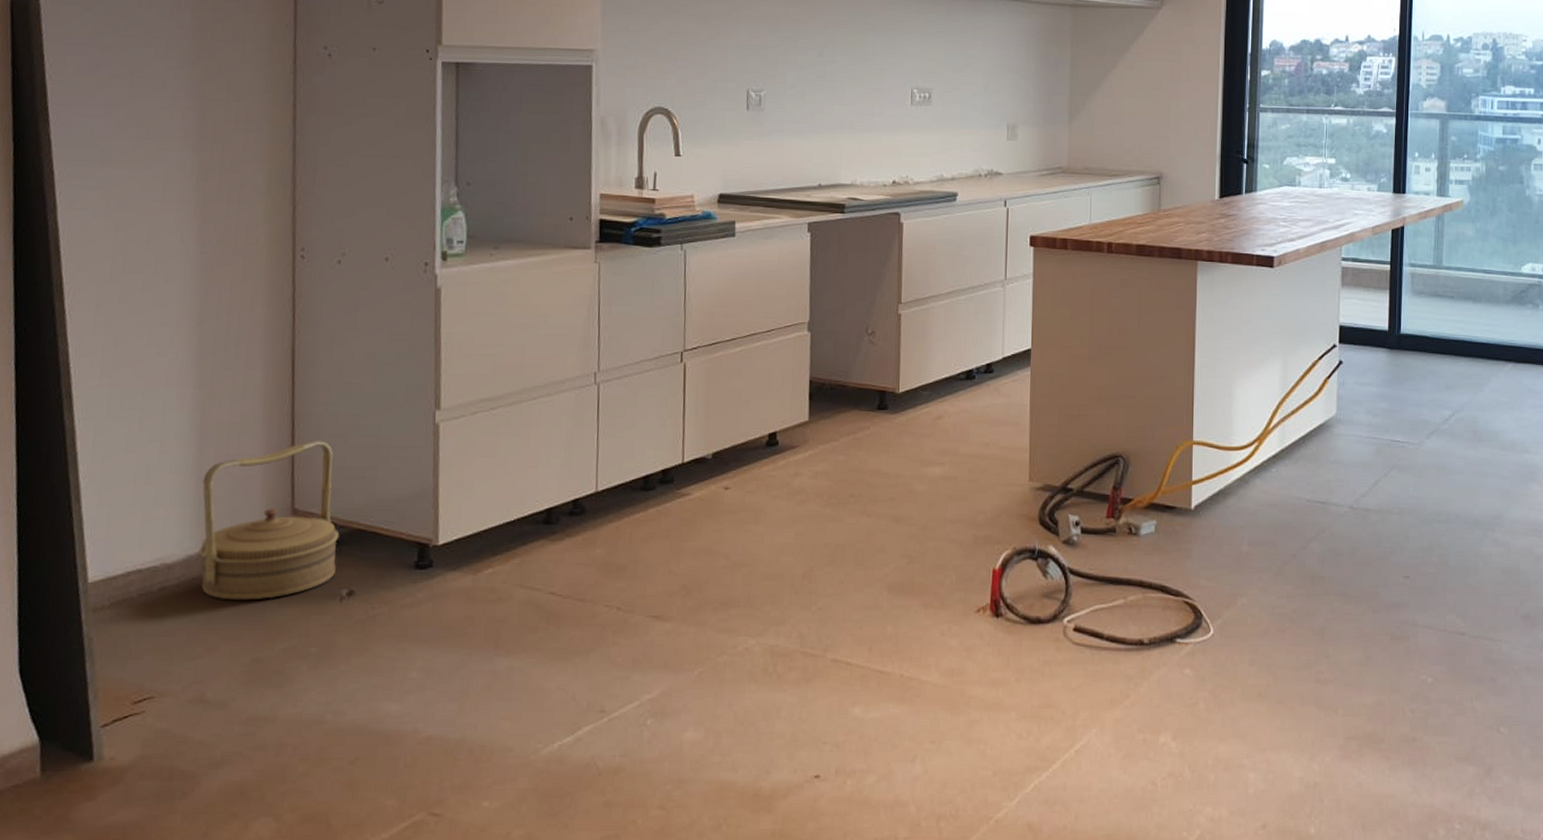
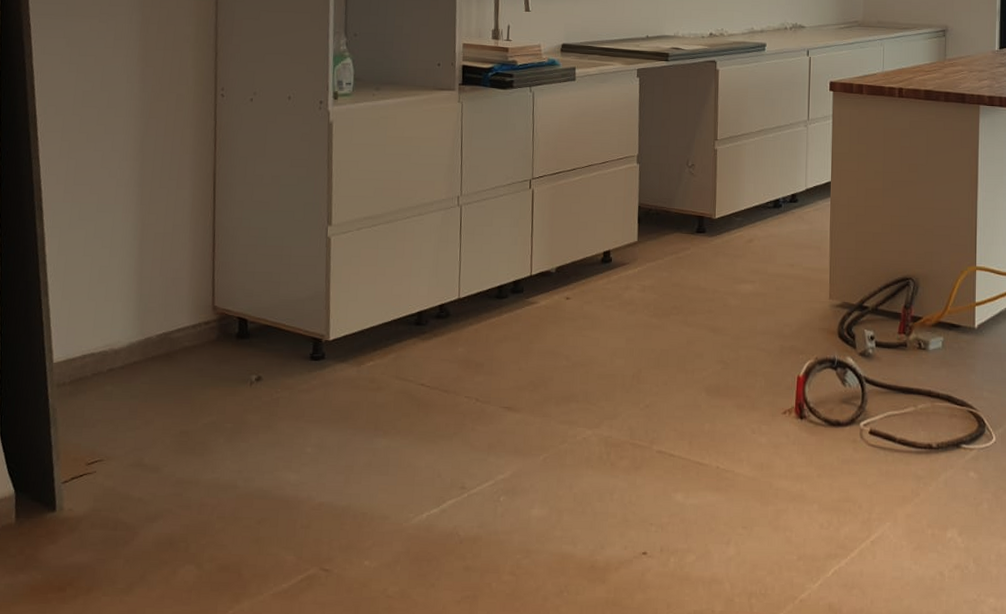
basket: present [198,441,340,601] -> none [139,249,250,382]

